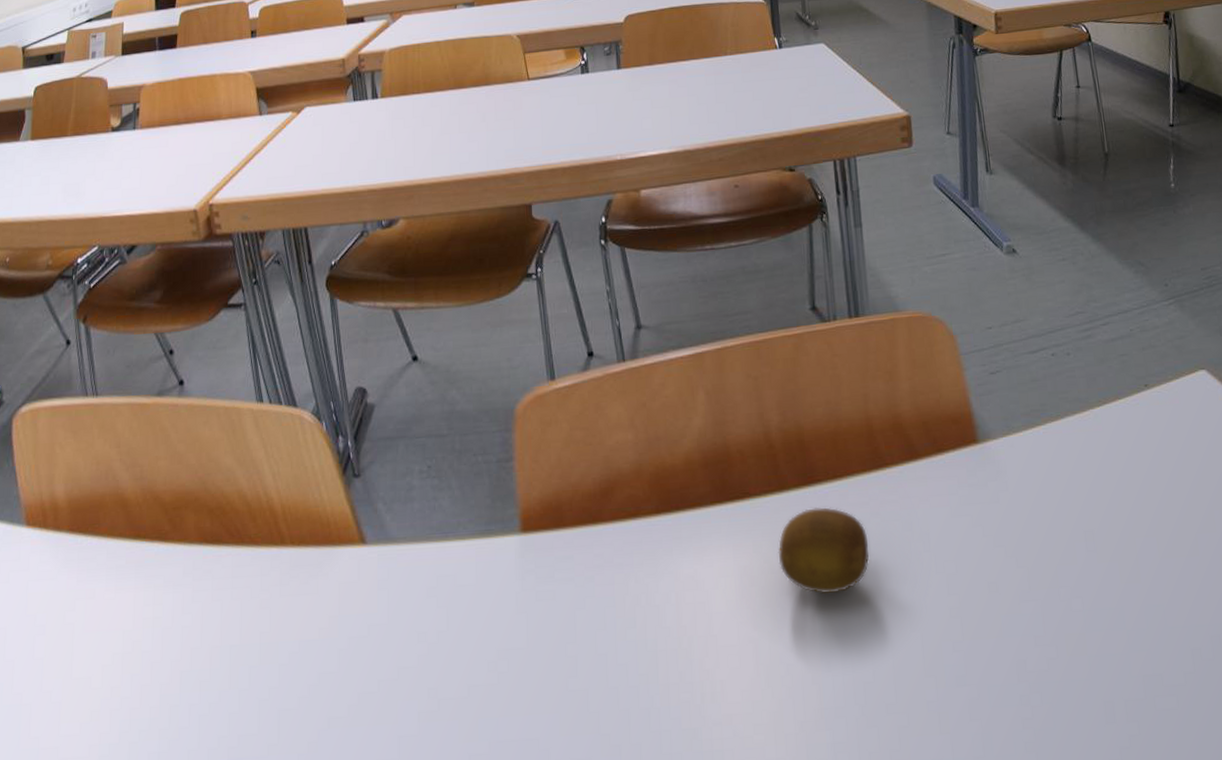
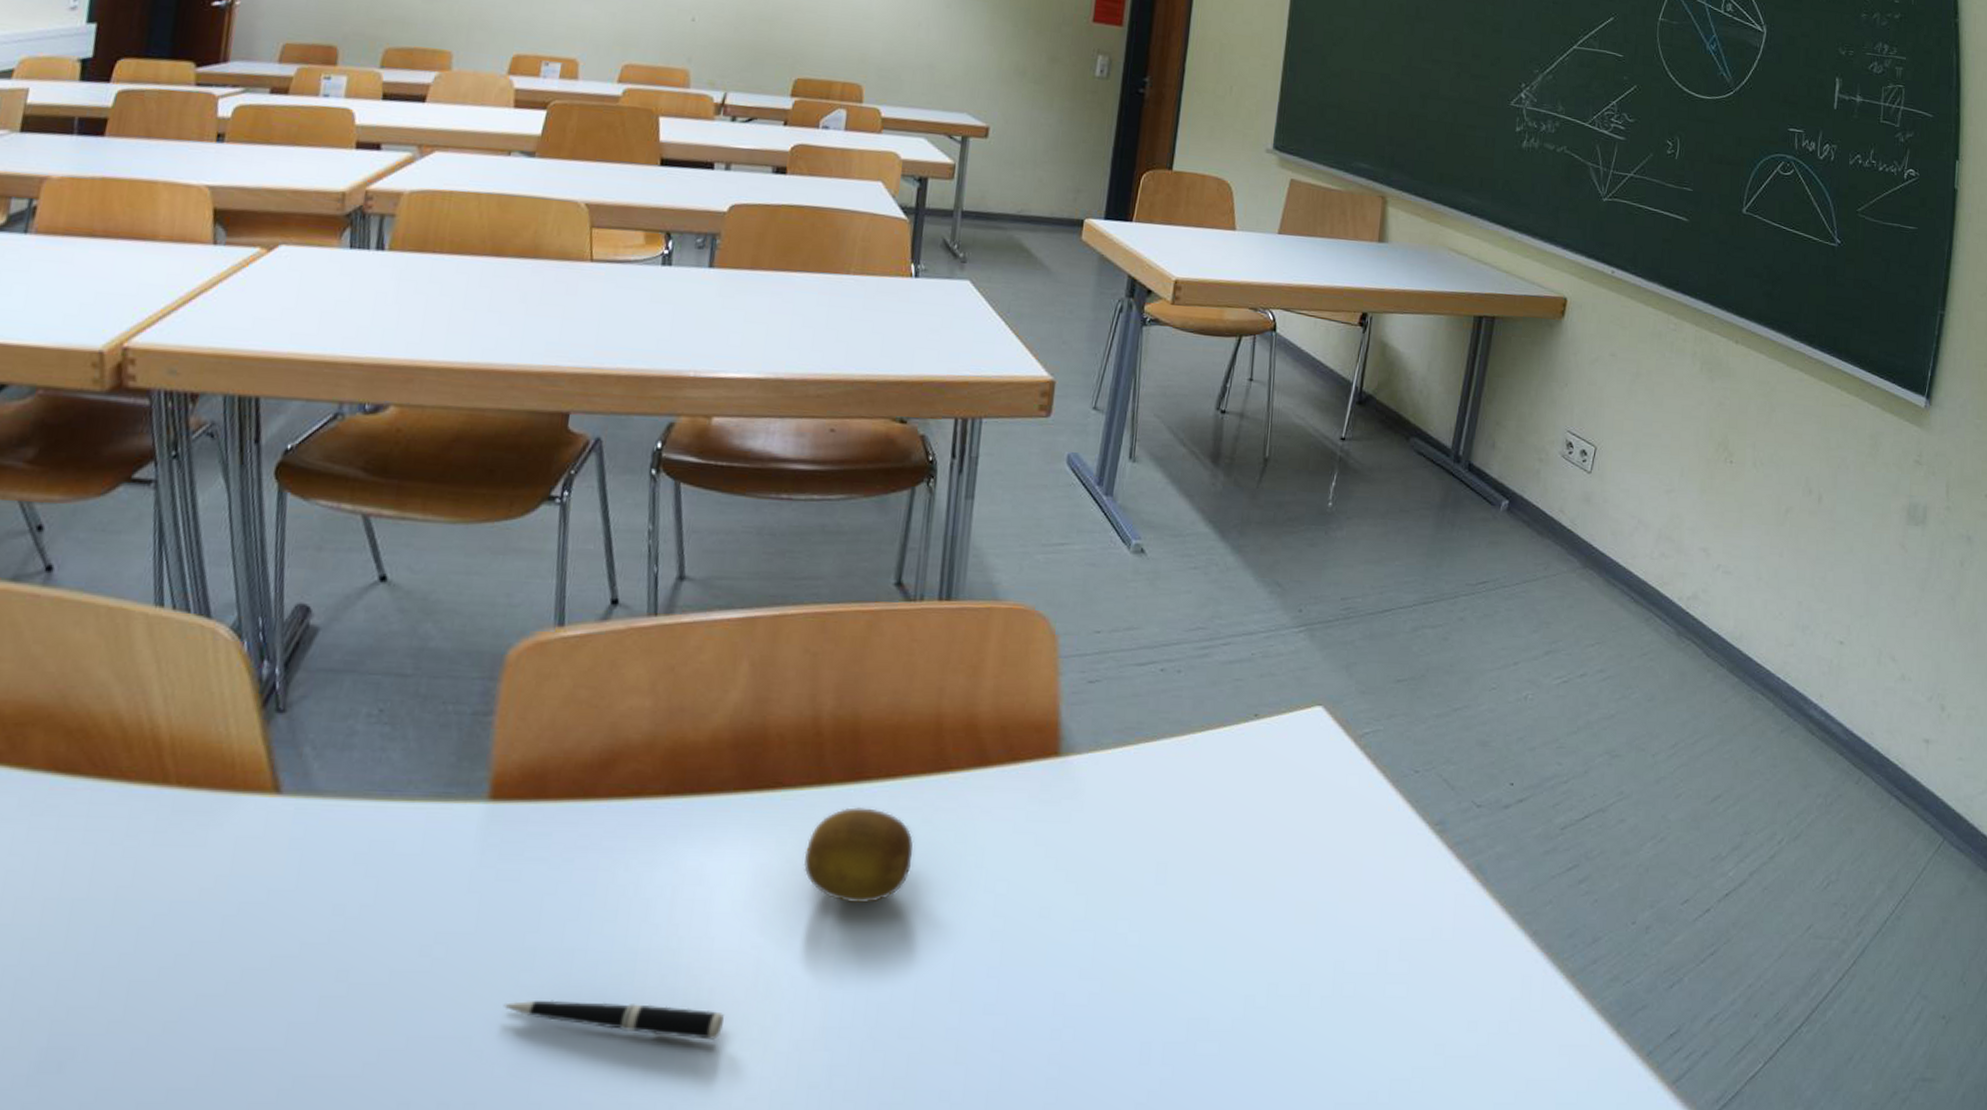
pen: none [559,699,737,727] -> present [503,1000,724,1040]

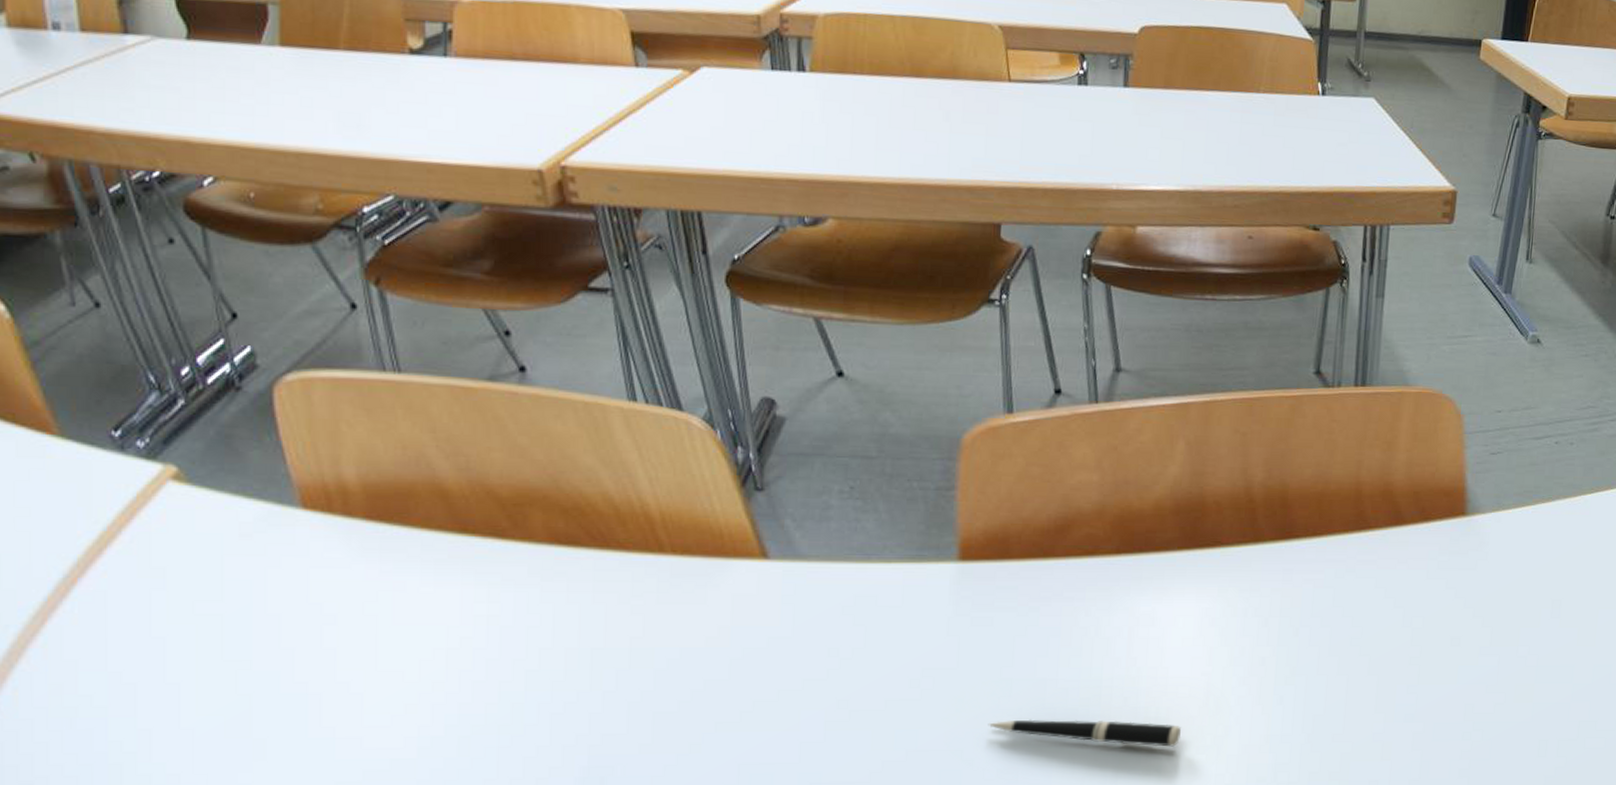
fruit: present [803,807,914,904] -> none [1243,561,1340,638]

